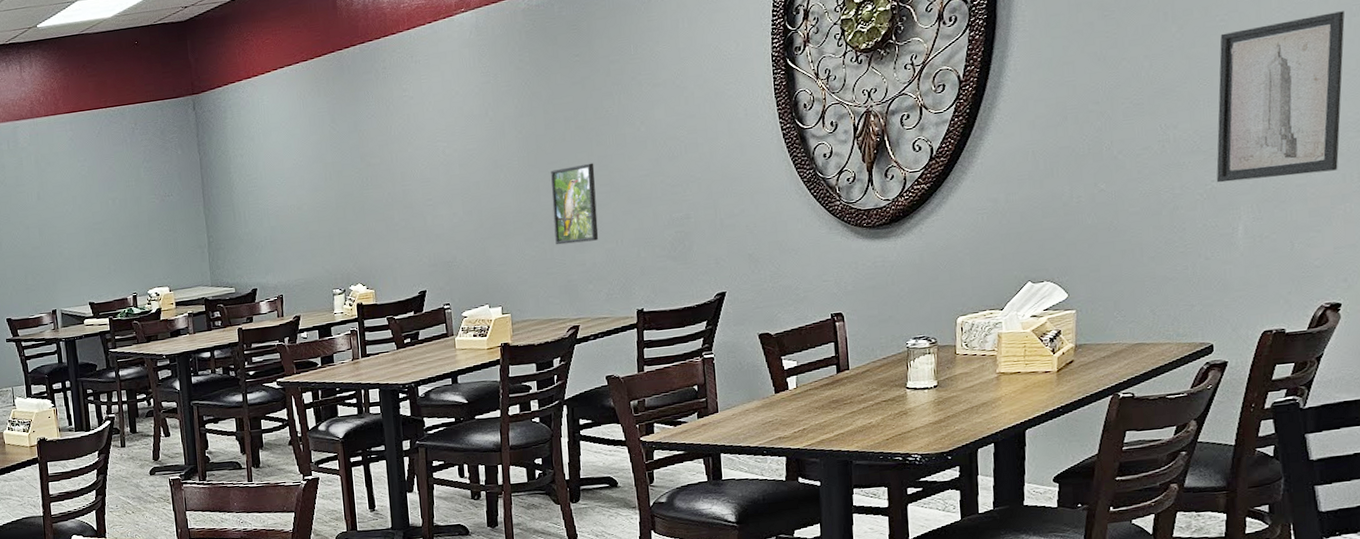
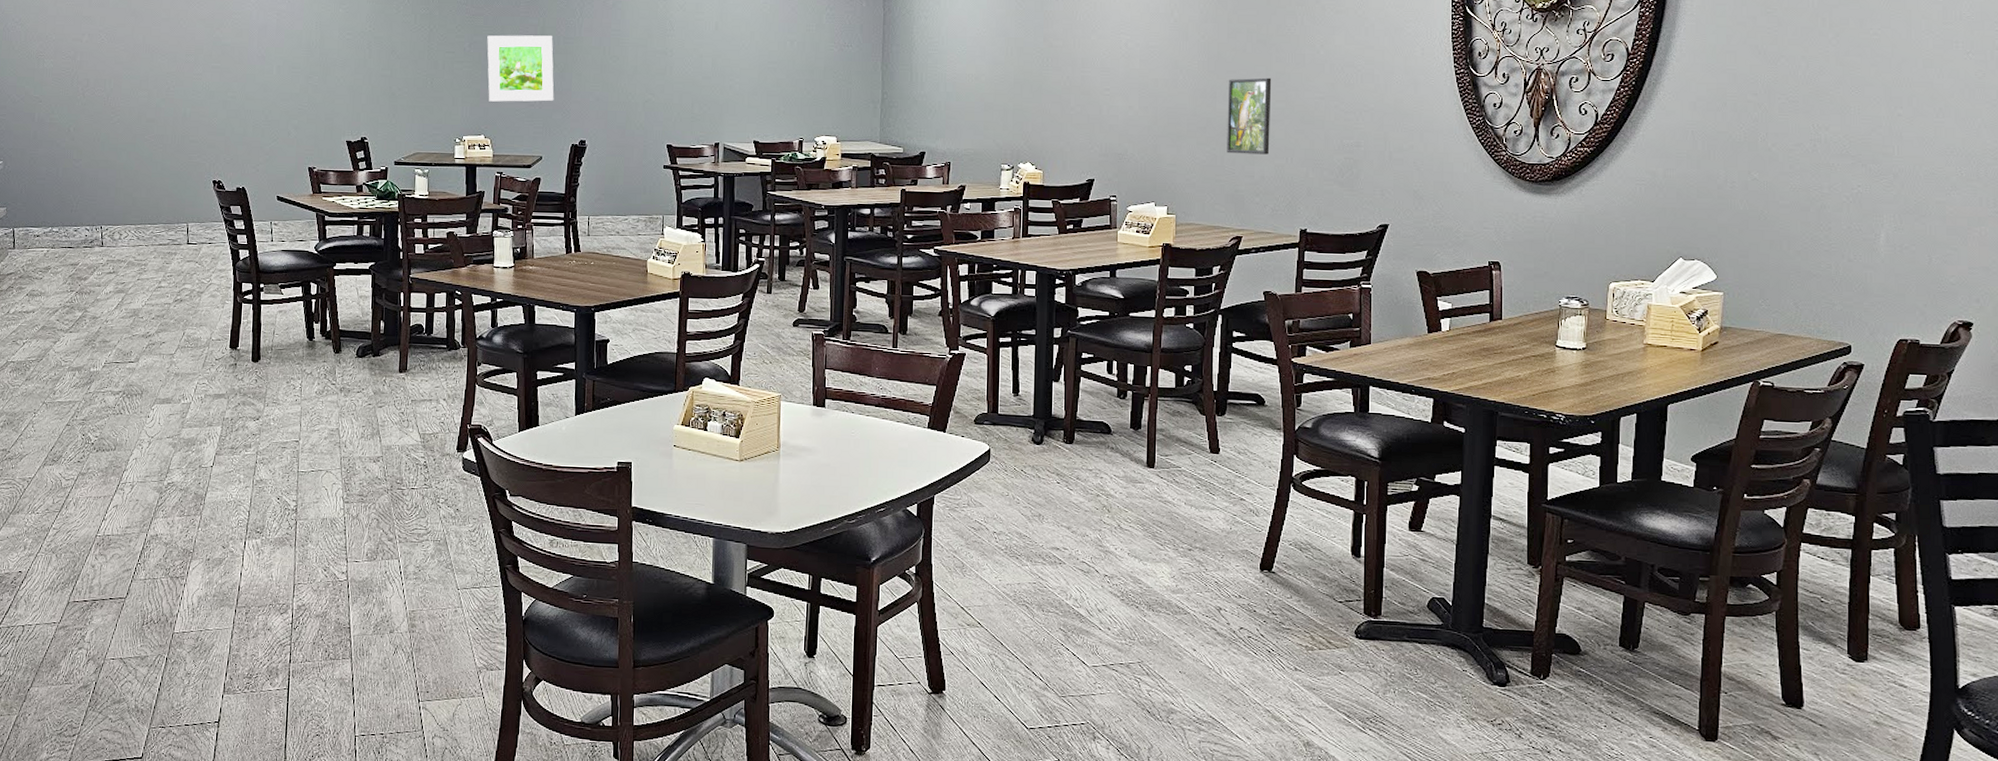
wall art: present [1216,11,1345,183] -> none [1862,43,1988,193]

